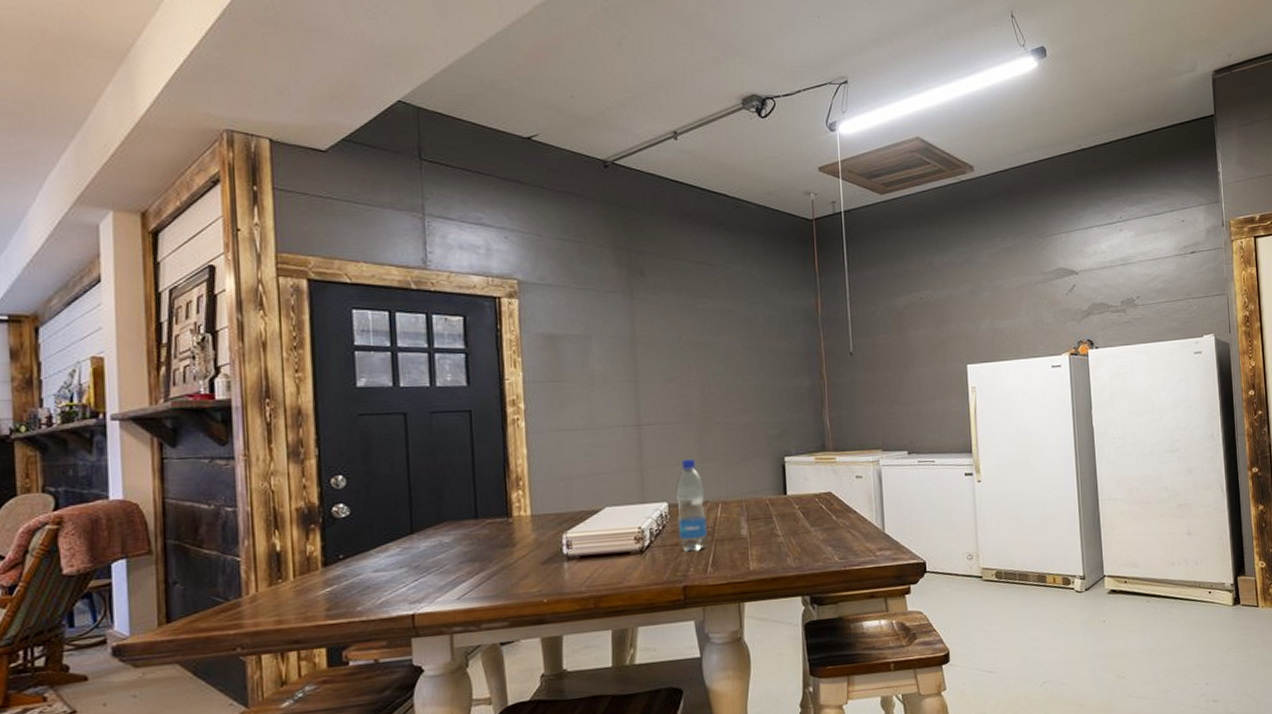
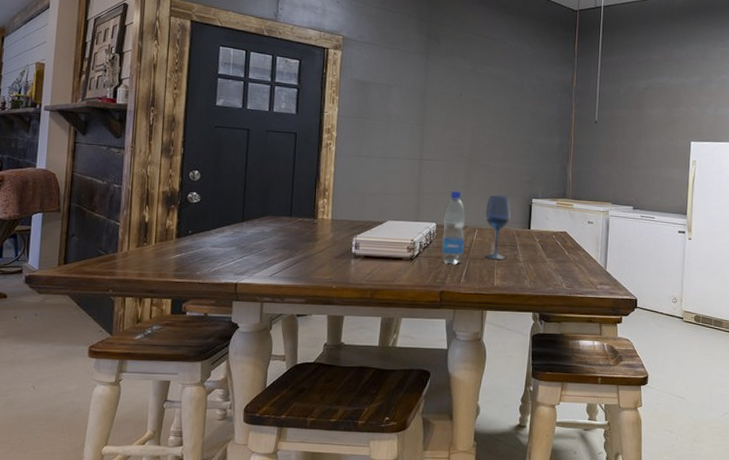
wineglass: none [728,457,762,539] -> present [485,195,511,260]

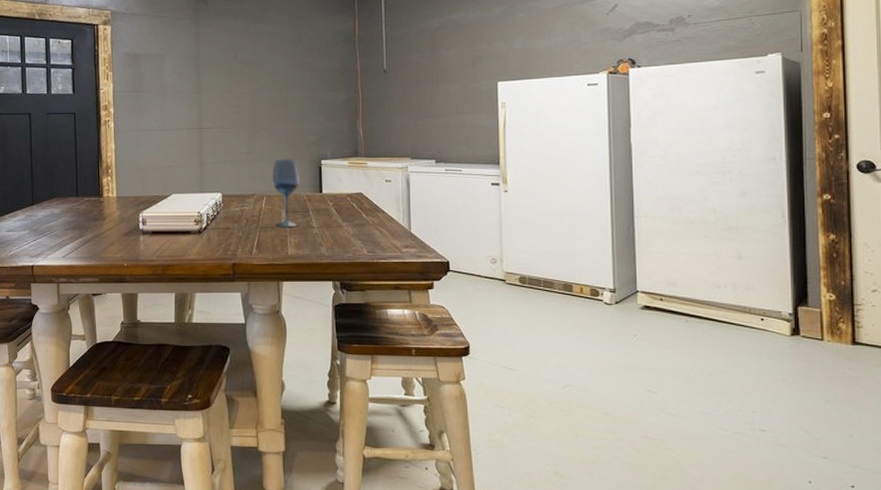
bottle: present [441,190,466,265] -> none [229,157,254,235]

